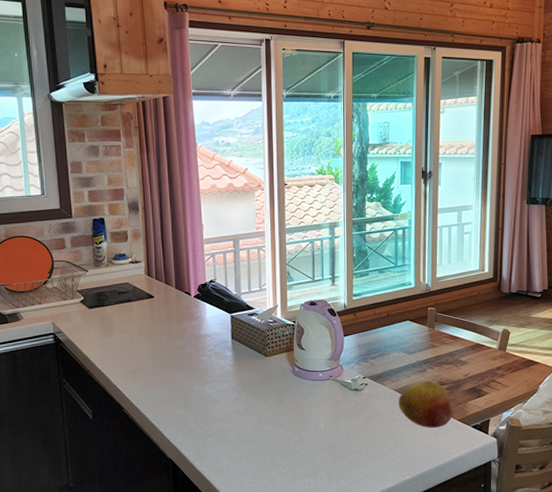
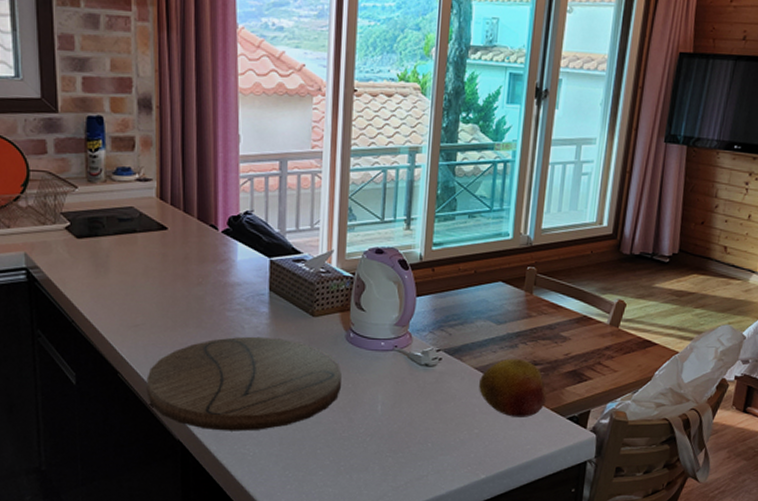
cutting board: none [144,374,291,450] -> present [146,336,342,431]

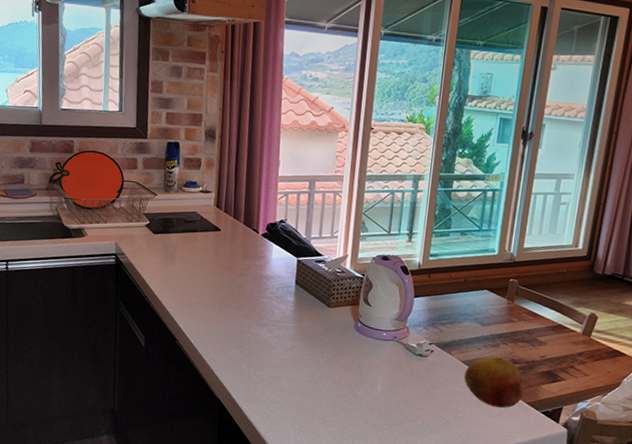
cutting board: present [146,336,342,431] -> none [196,319,350,397]

